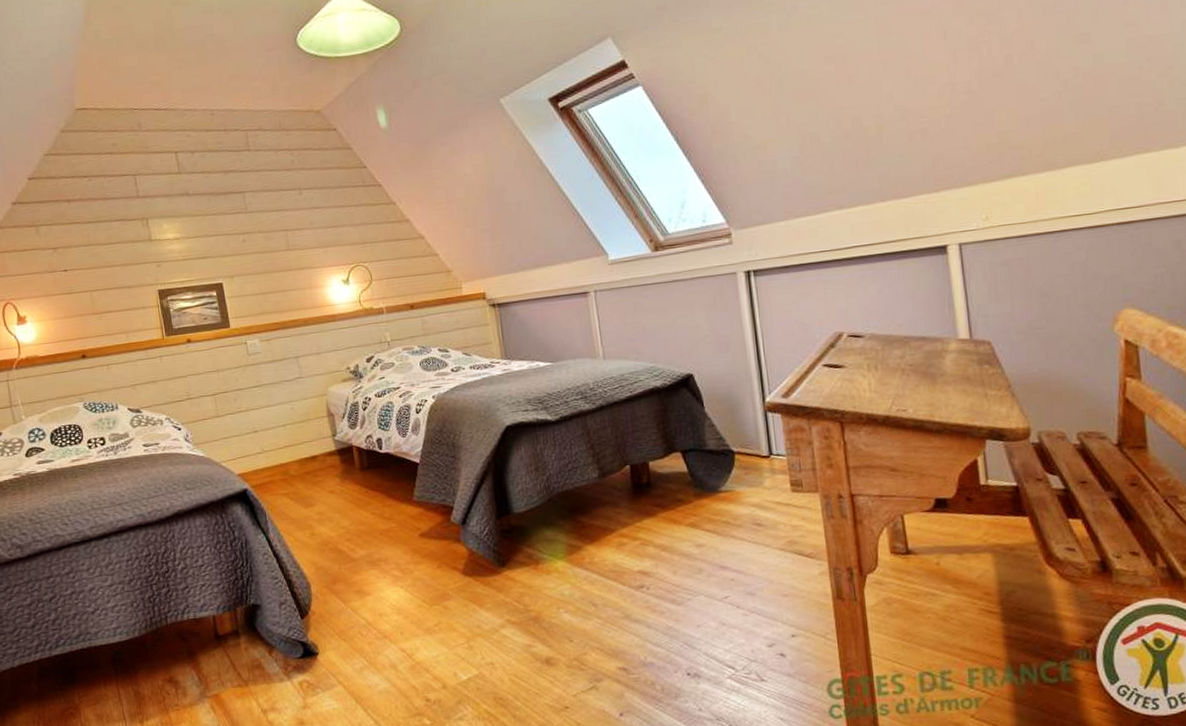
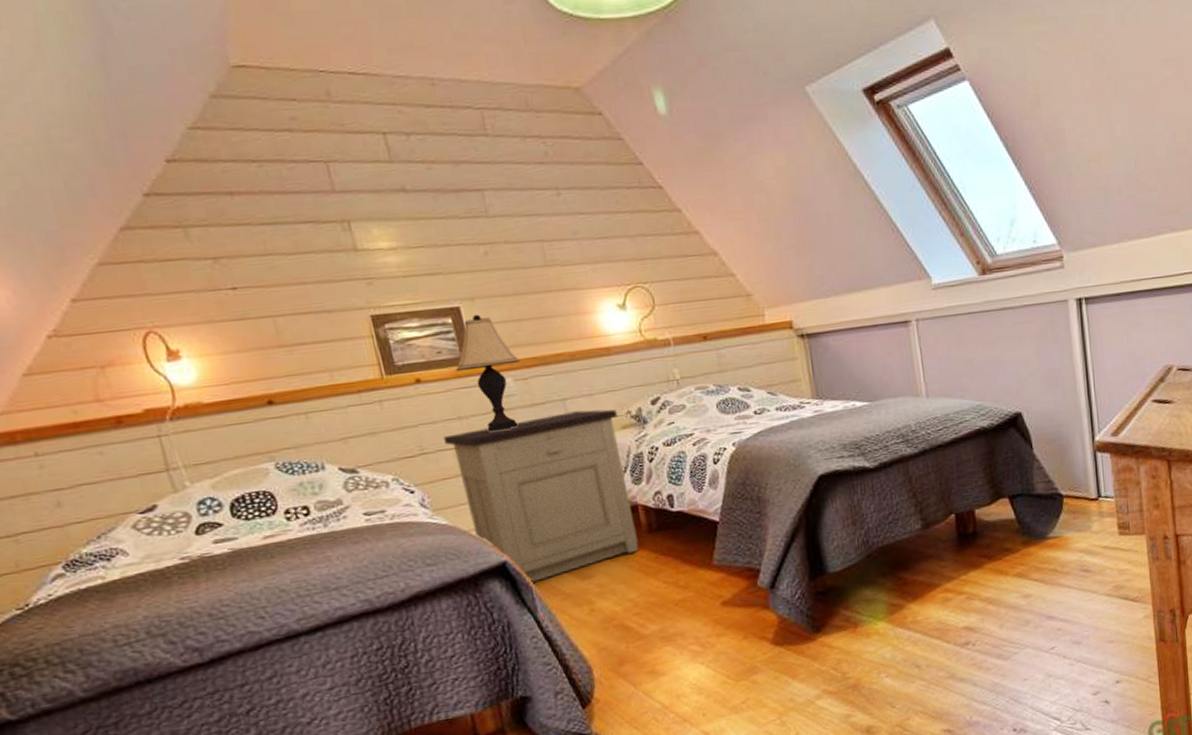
nightstand: none [204,365,352,509] -> present [443,409,639,584]
lamp: none [217,288,265,383] -> present [456,314,520,432]

